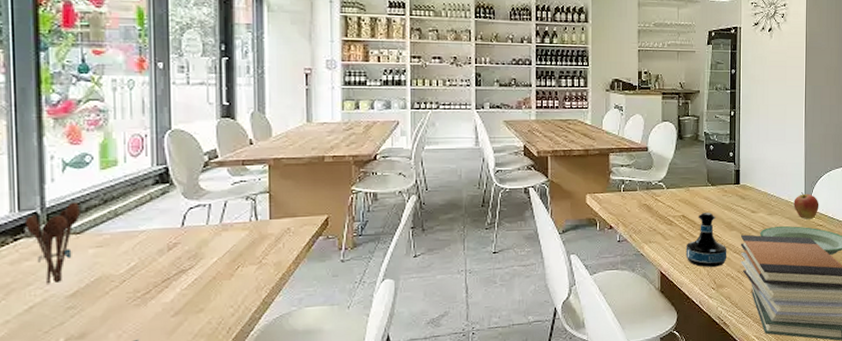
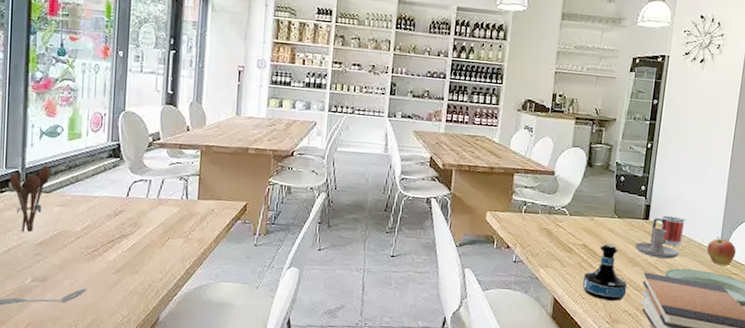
candle holder: none [730,190,770,220] -> present [635,227,680,259]
mug: none [743,178,773,206] -> present [651,215,687,246]

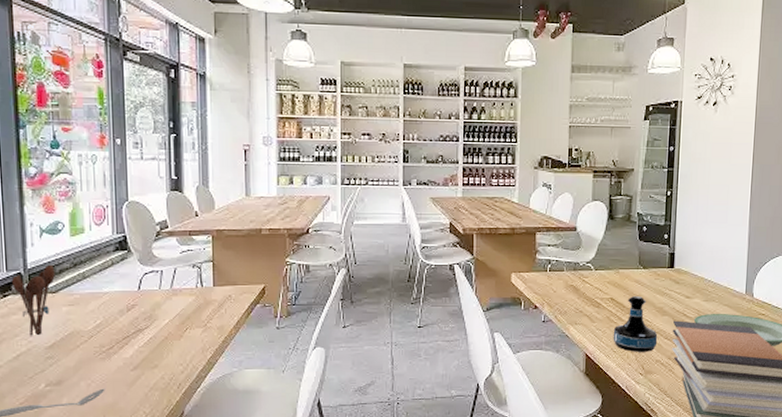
candle holder: present [635,227,680,259] -> none [662,275,707,305]
mug: present [651,215,687,246] -> none [677,262,711,291]
apple: present [706,237,737,266] -> none [733,279,763,308]

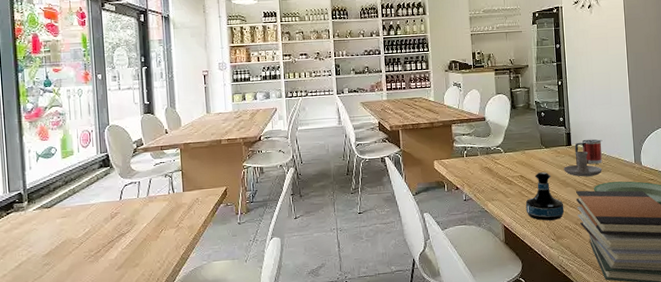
utensil holder: present [12,264,55,336] -> none [14,183,50,247]
candle holder: none [662,275,707,305] -> present [564,151,602,177]
mug: none [677,262,711,291] -> present [574,139,603,164]

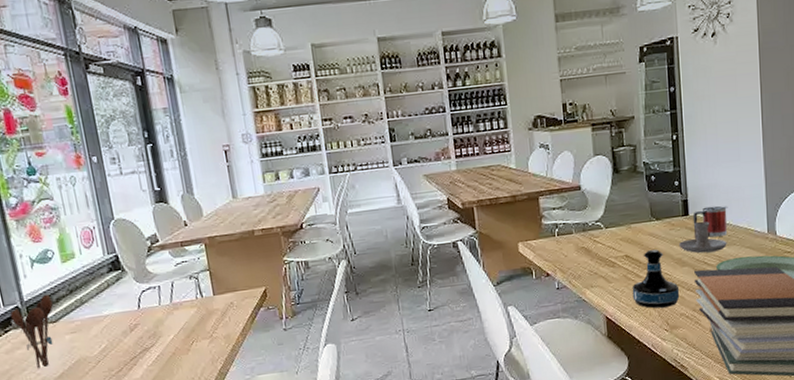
utensil holder: none [14,183,50,247] -> present [10,294,53,369]

